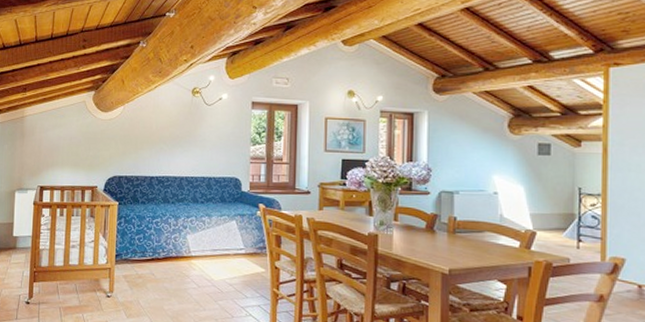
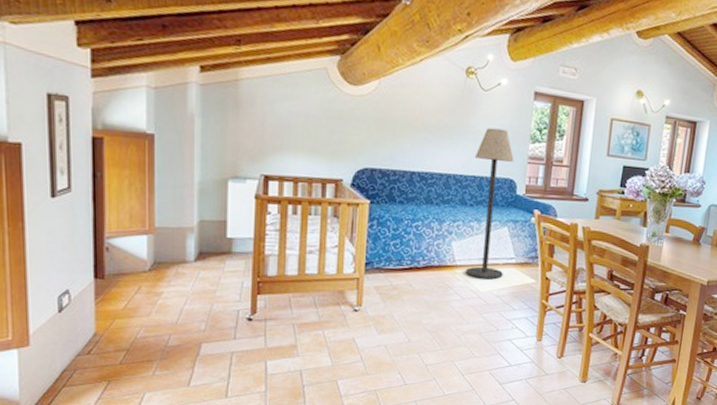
floor lamp: none [200,135,237,269] -> present [466,127,514,280]

